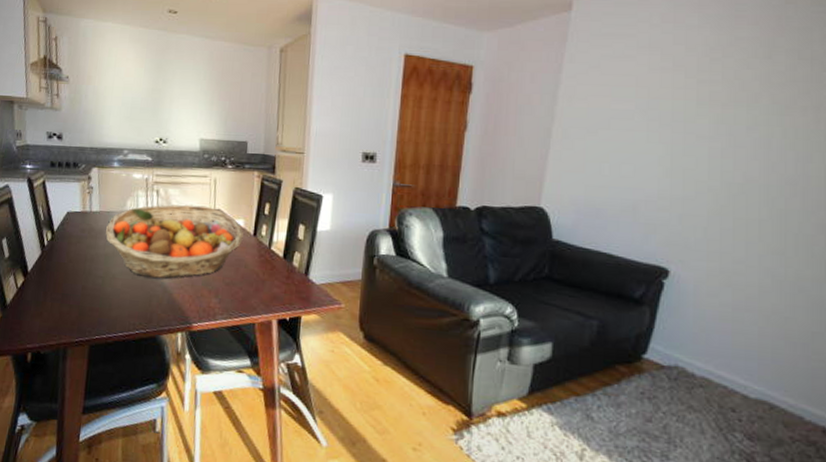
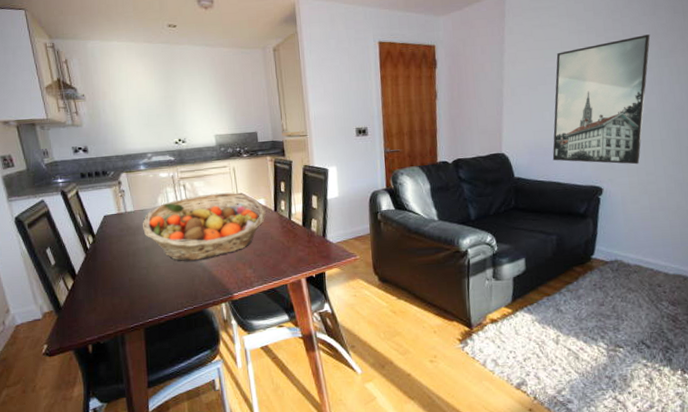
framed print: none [606,82,761,247] -> present [552,34,651,165]

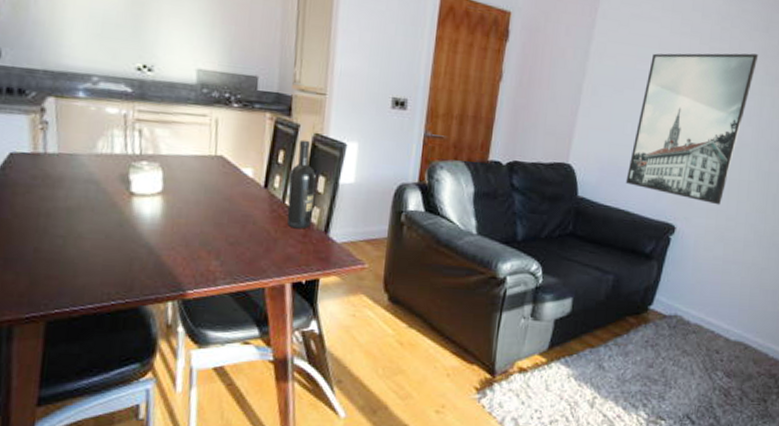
fruit basket: present [143,192,266,262] -> none [68,148,252,238]
wine bottle: none [290,171,312,238] -> present [287,139,316,230]

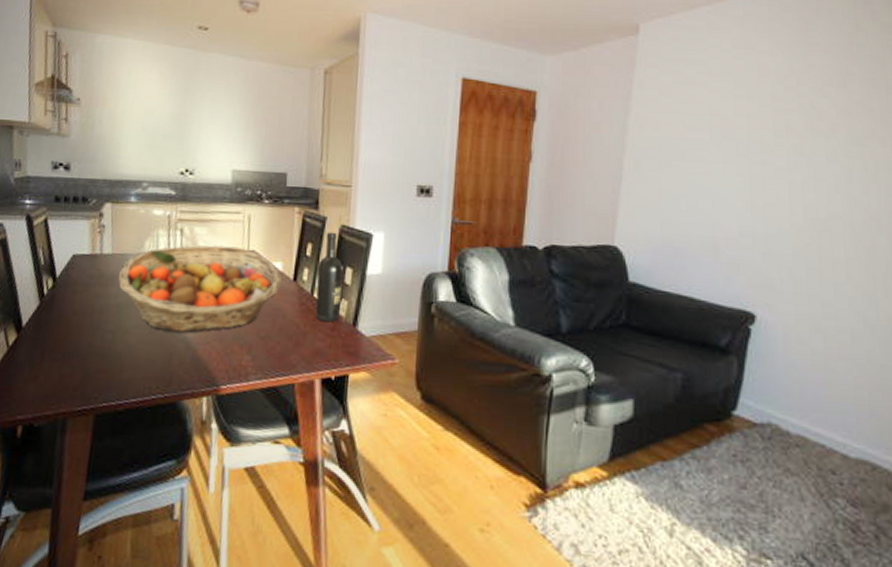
fruit basket: none [68,148,252,238] -> present [118,245,282,333]
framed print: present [625,53,759,205] -> none [685,111,838,289]

